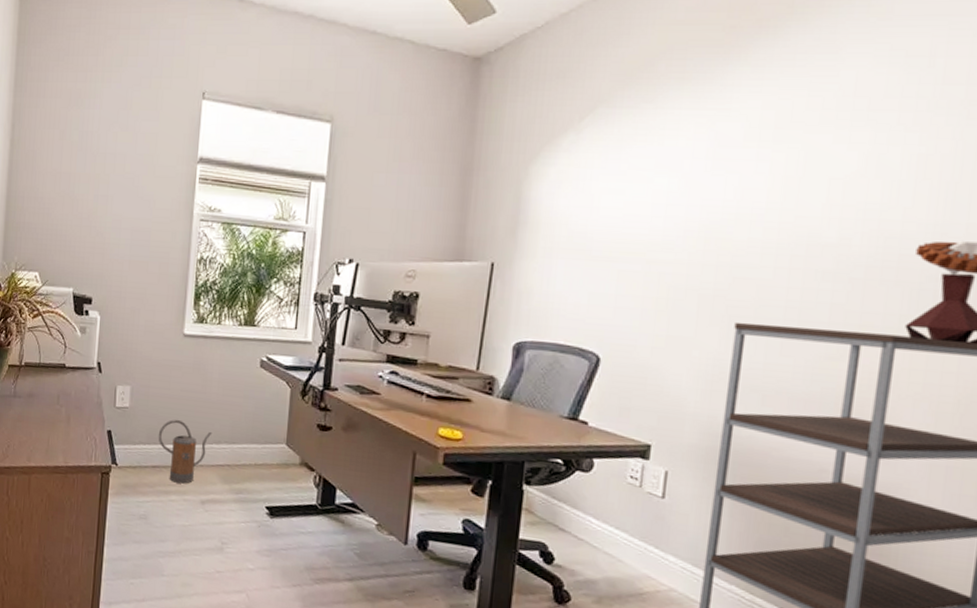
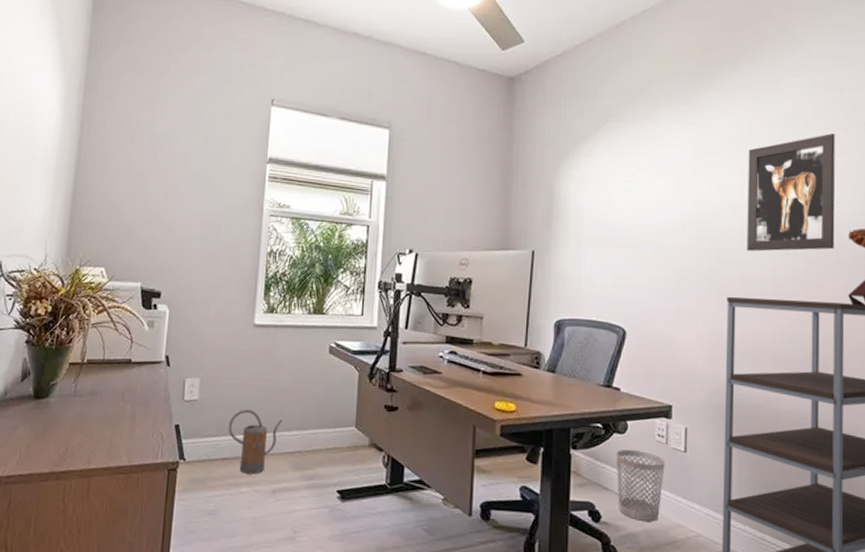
wastebasket: none [575,489,637,570] -> present [616,449,665,522]
wall art: none [768,117,914,269] -> present [747,134,836,252]

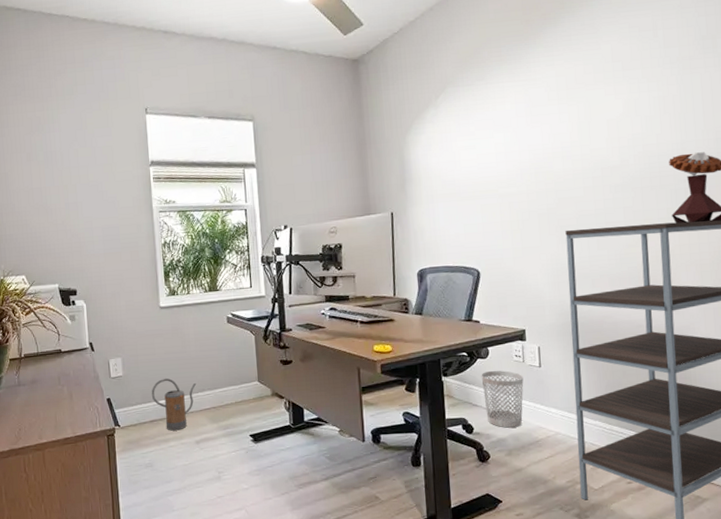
wall art: present [747,134,836,252] -> none [574,72,657,188]

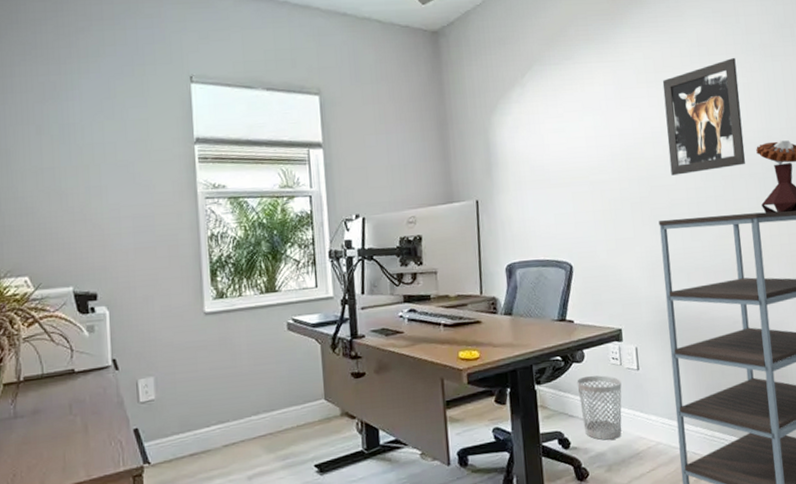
watering can: present [151,378,197,431] -> none [191,399,249,466]
wall art: none [574,72,657,188] -> present [662,58,745,176]

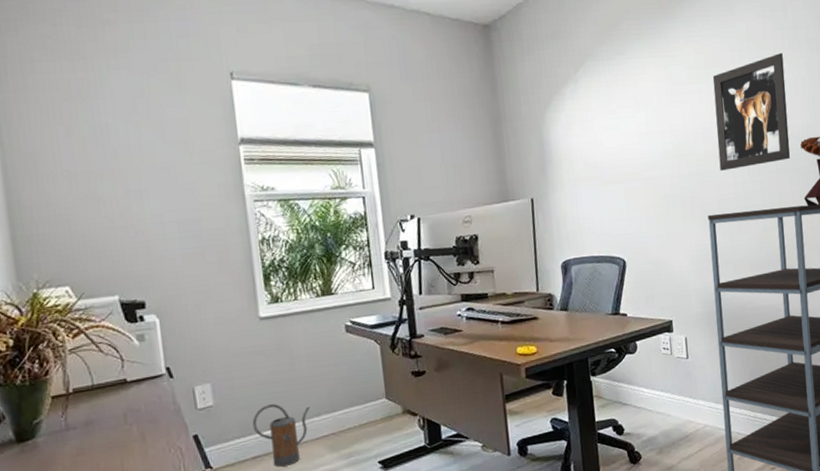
watering can: none [191,399,249,466] -> present [252,403,311,467]
wastebasket: present [577,375,622,440] -> none [630,365,673,426]

